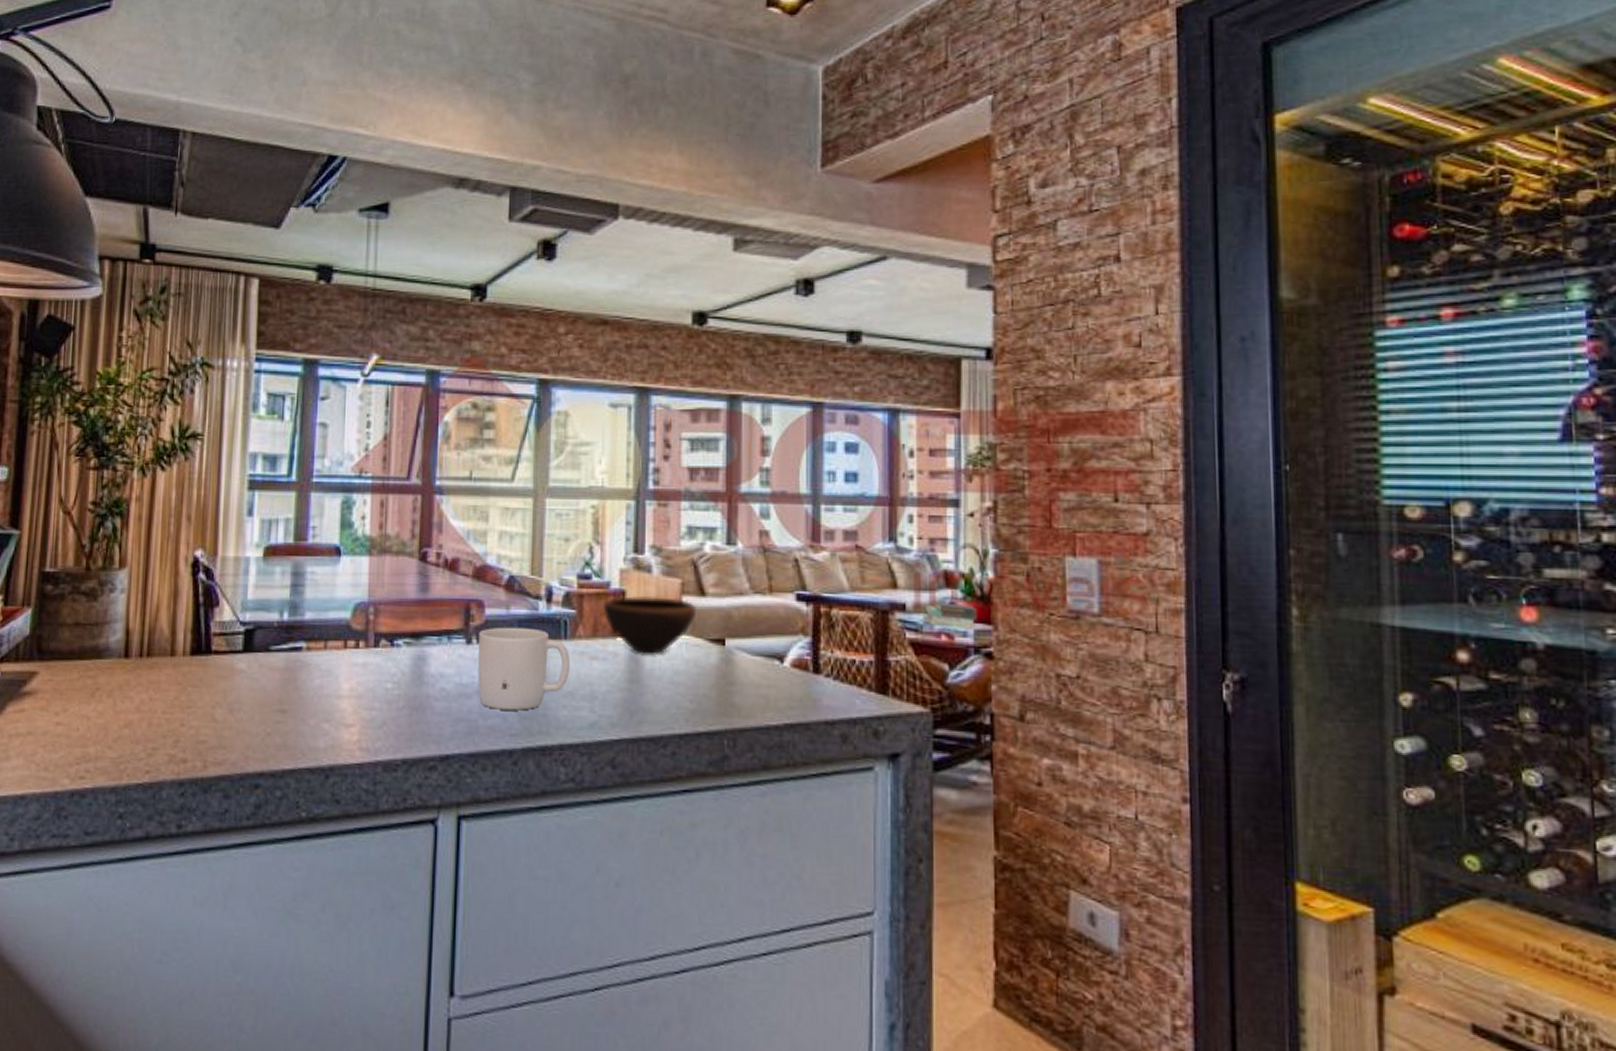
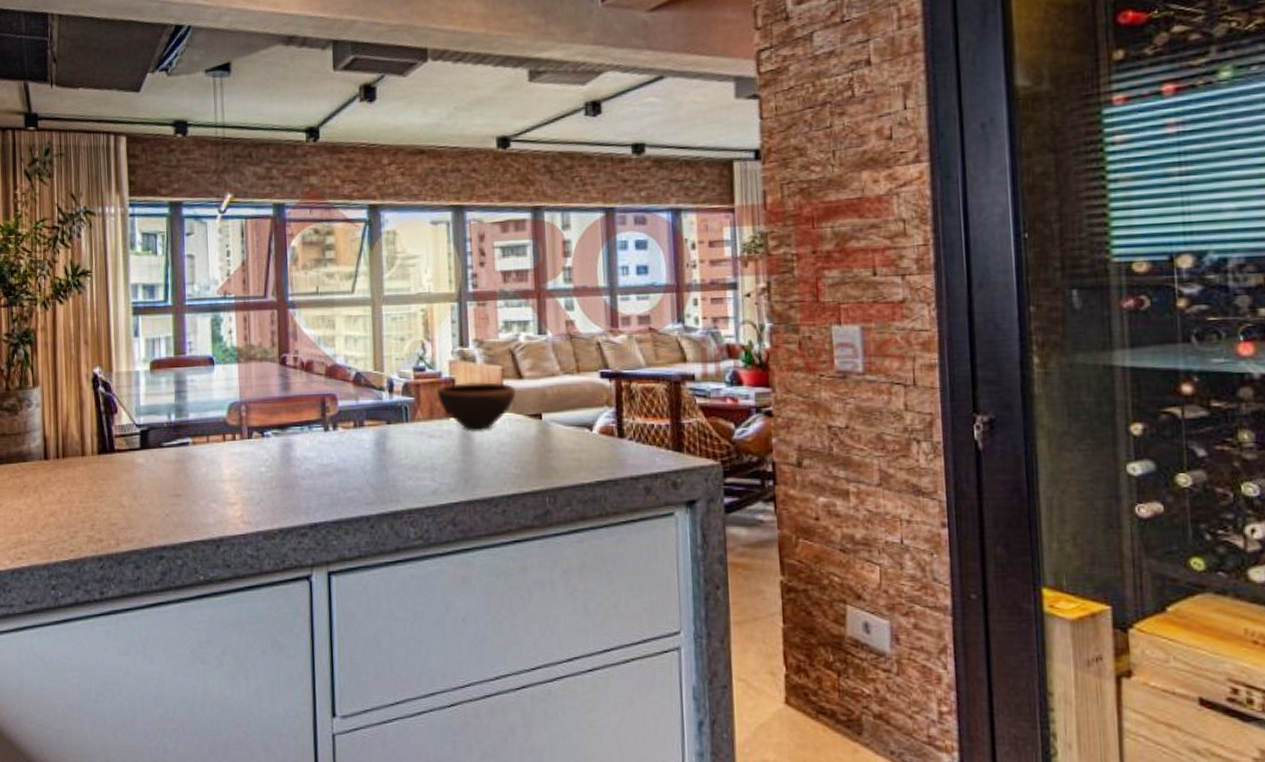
mug: present [477,627,570,711] -> none [333,414,412,484]
books: present [923,602,977,630] -> none [710,371,757,393]

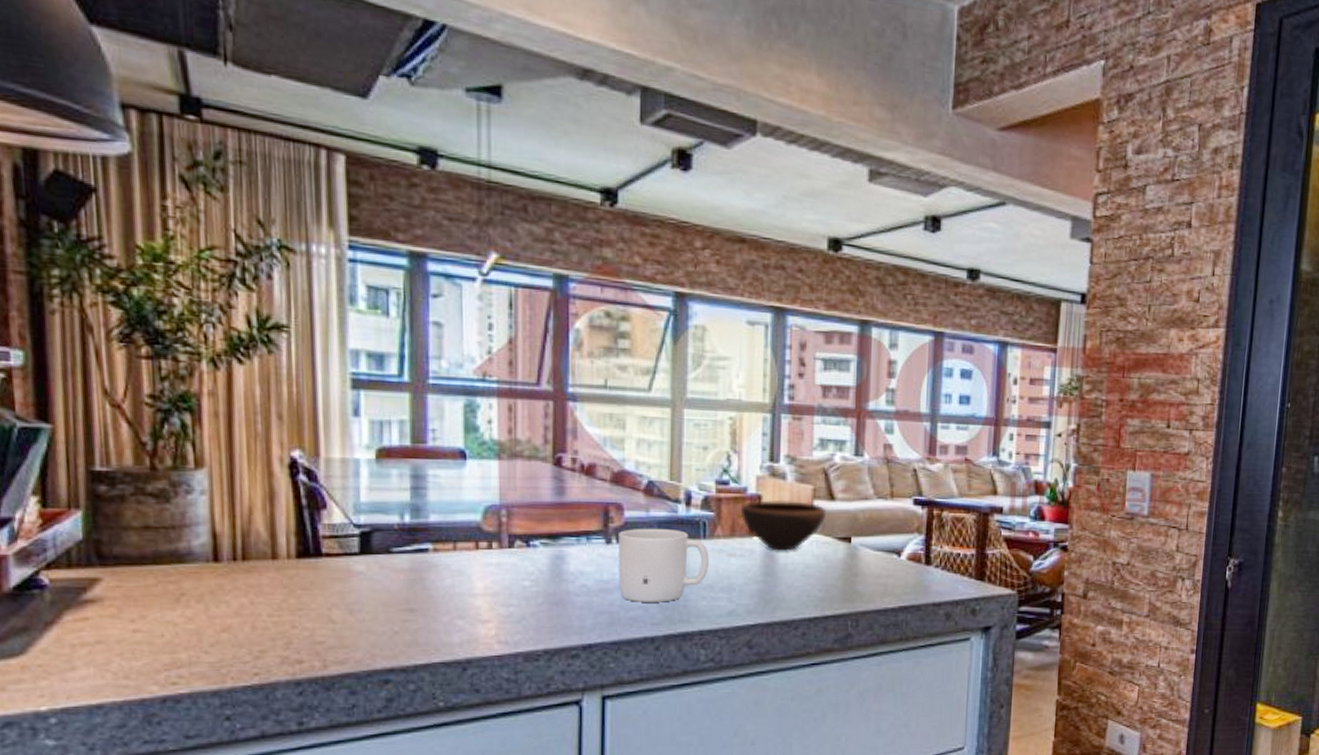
mug: none [333,414,412,484] -> present [617,528,709,603]

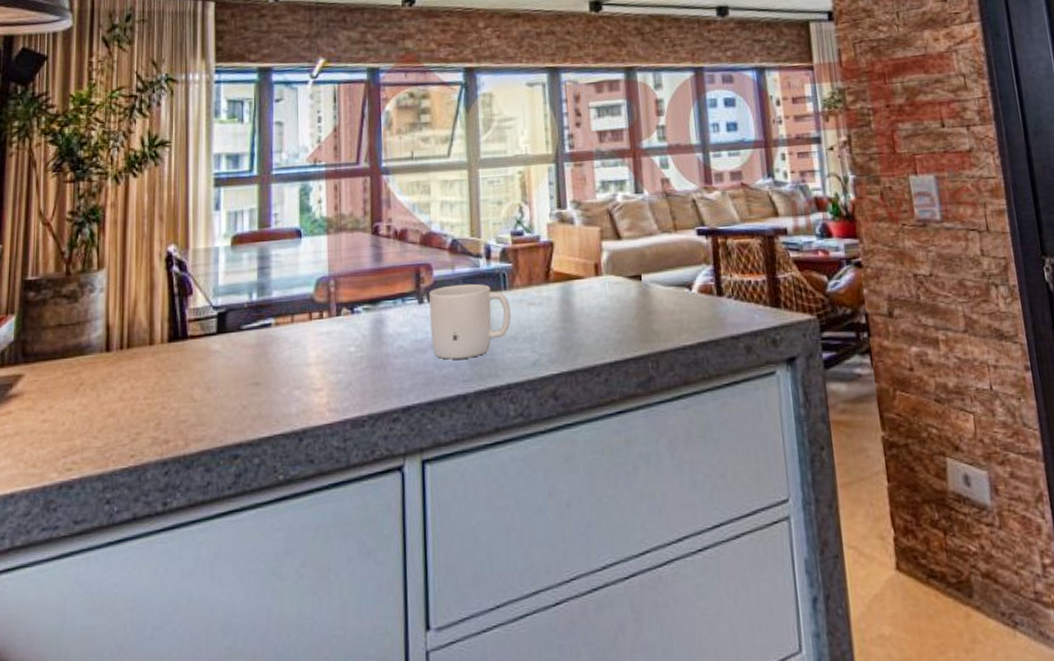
bowl: present [740,500,827,551] -> none [535,243,615,296]

